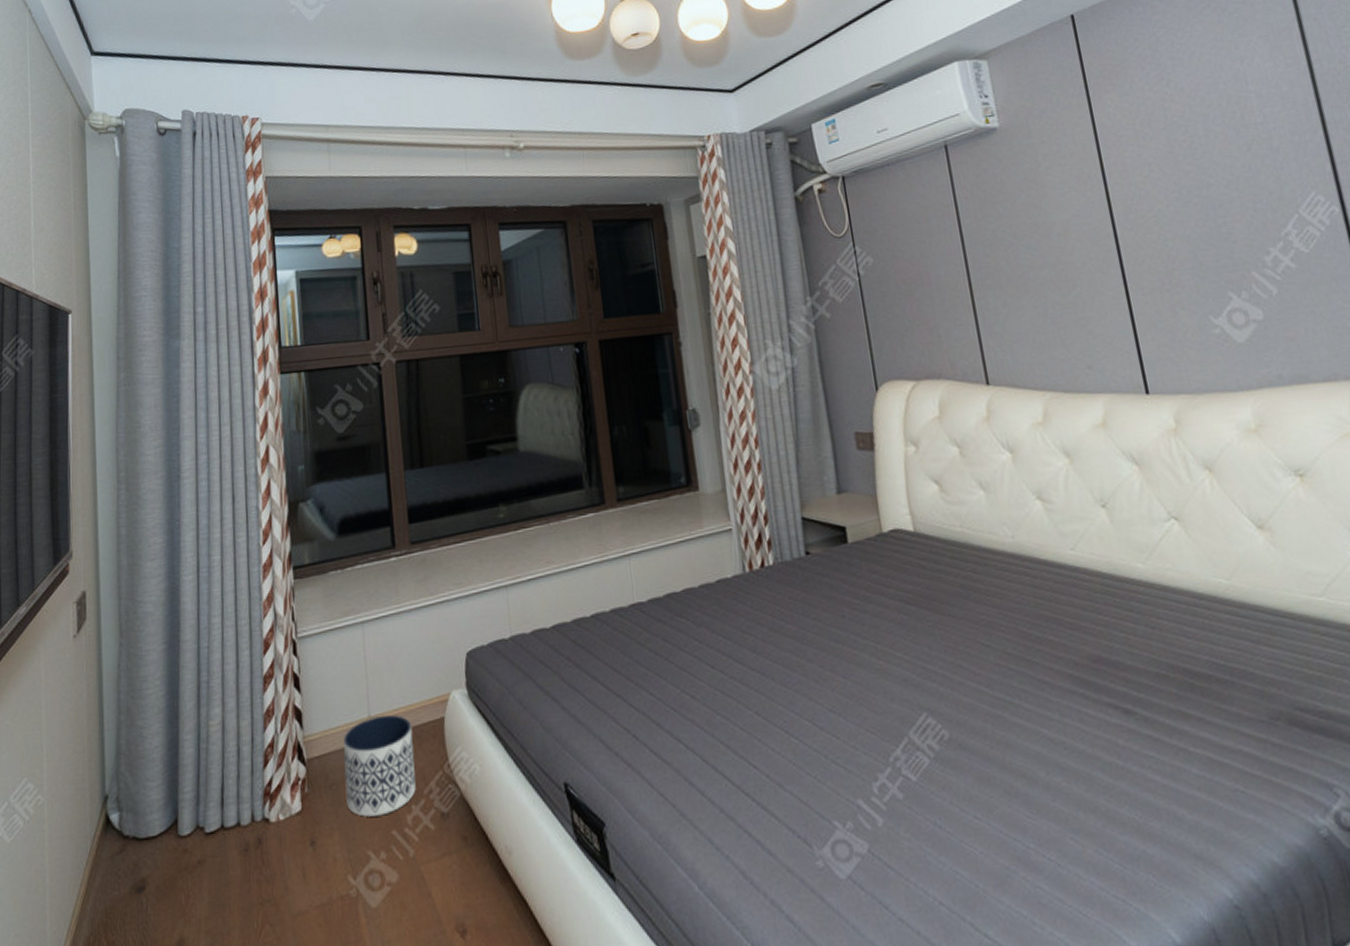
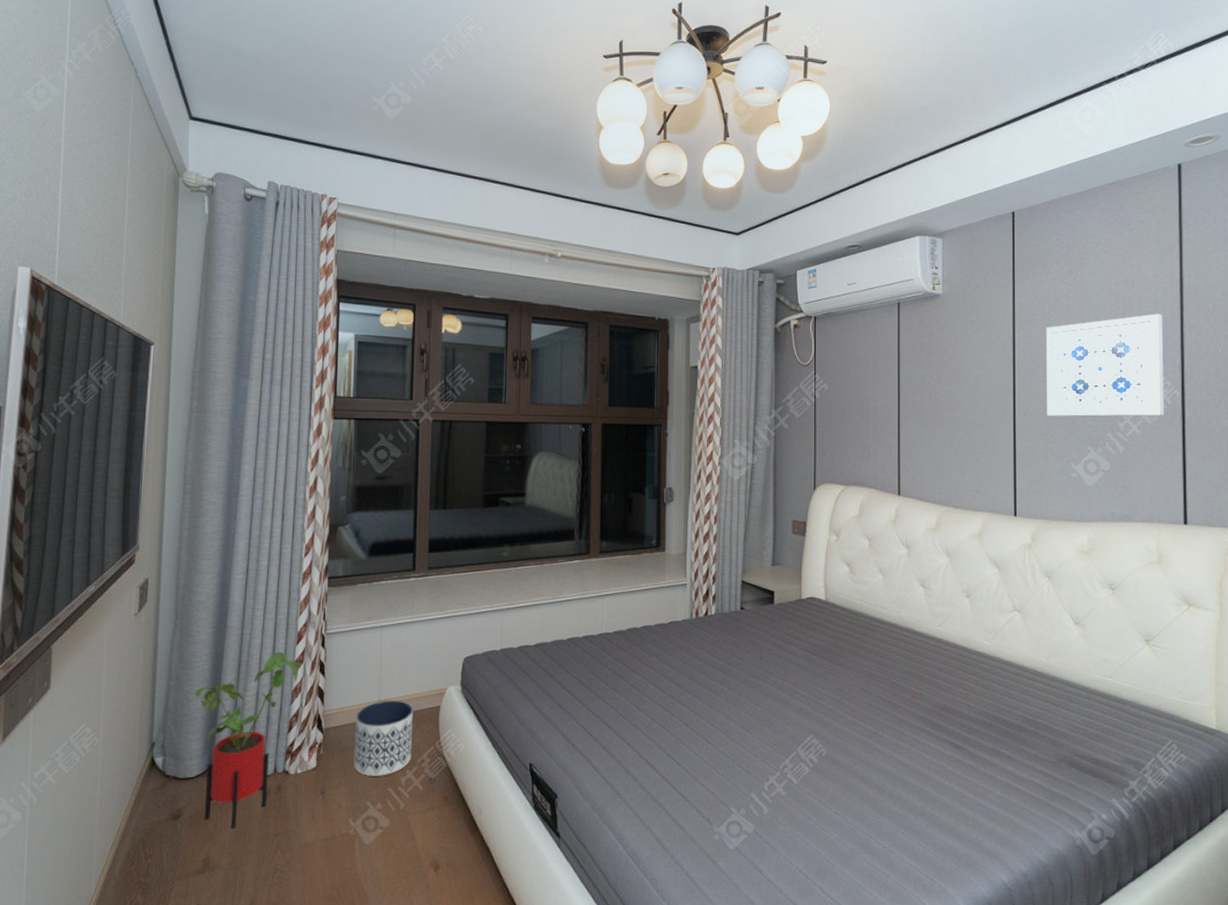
house plant: none [149,666,273,899] -> present [195,652,302,828]
wall art: none [1142,111,1324,260] -> present [1046,313,1165,416]

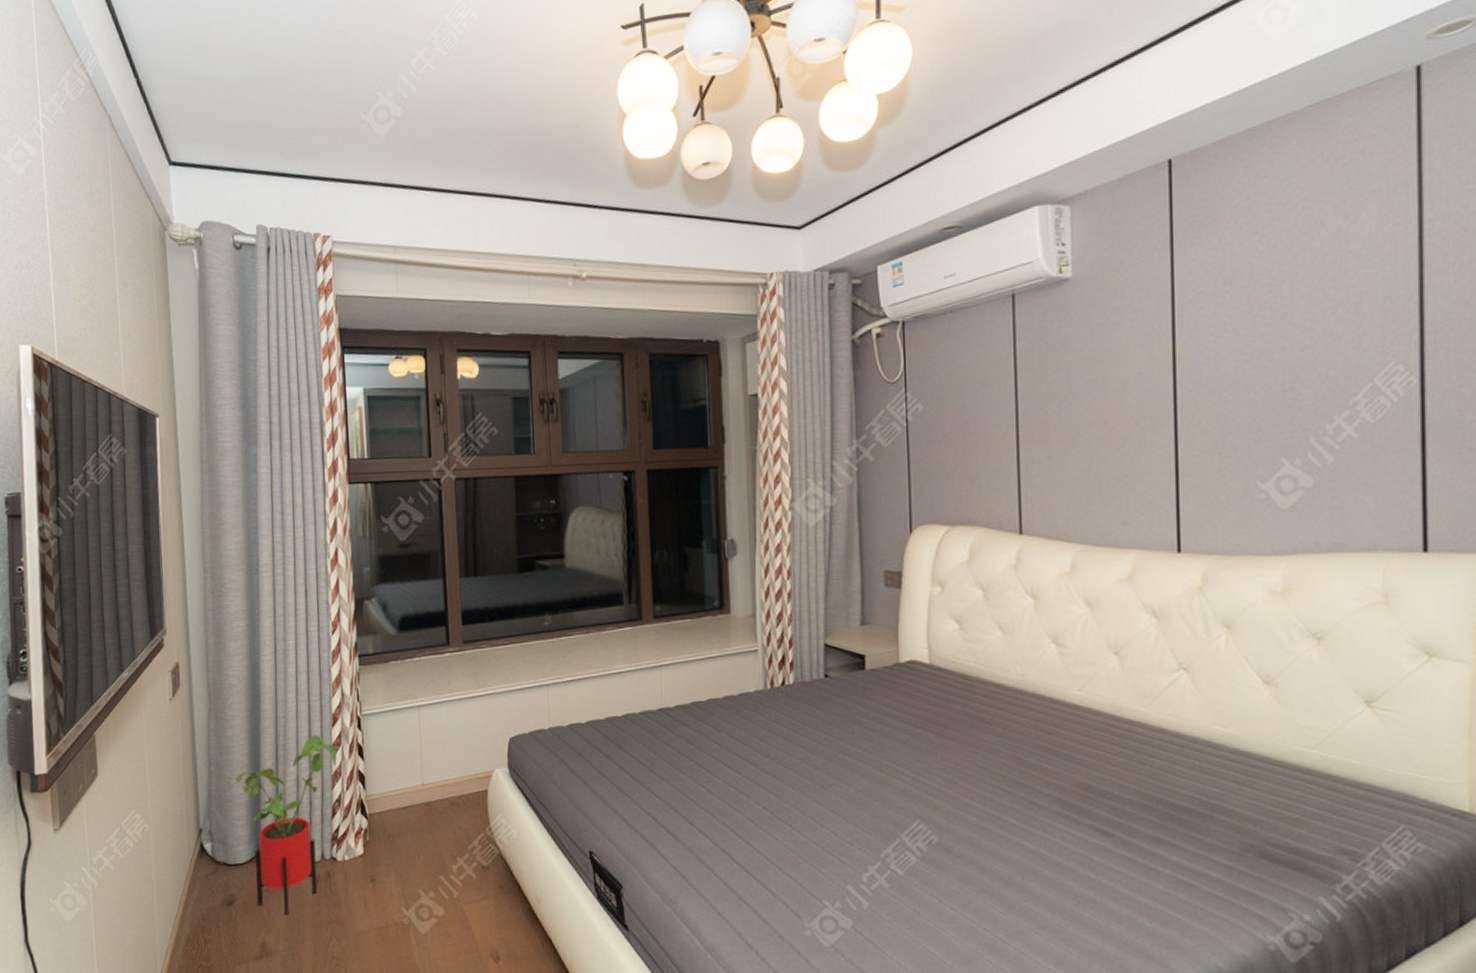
planter: present [354,700,414,776] -> none [400,784,461,864]
wall art: present [1046,313,1165,416] -> none [1219,274,1395,423]

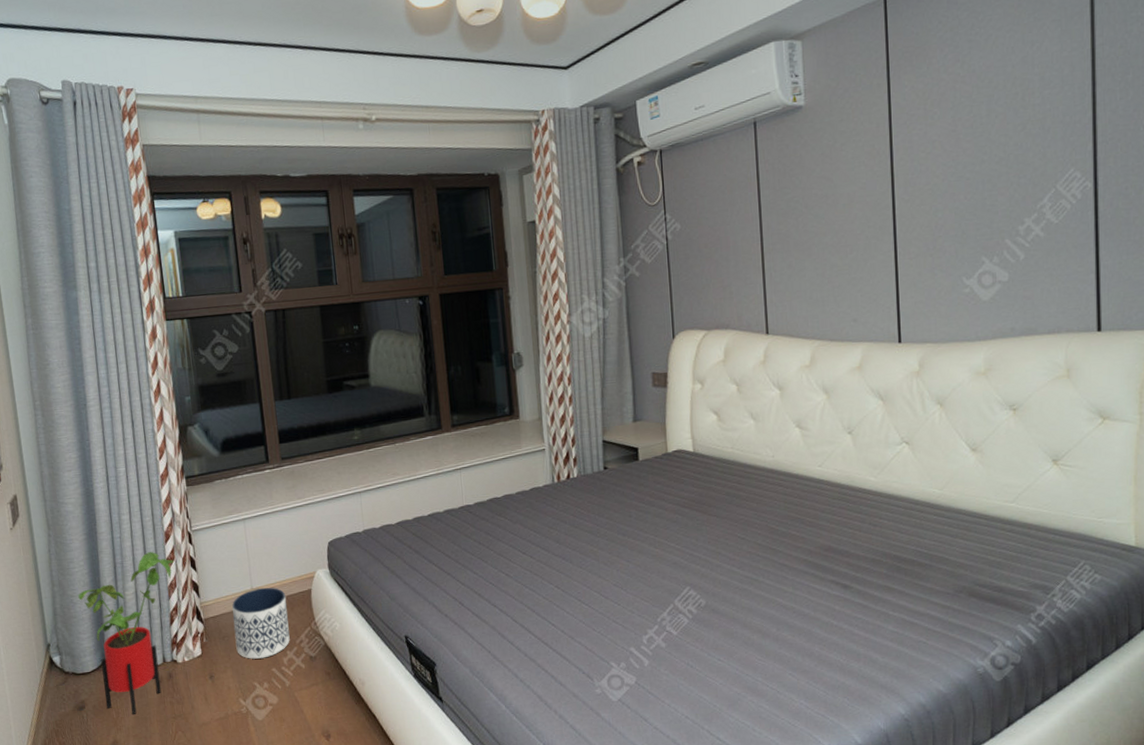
planter: none [400,784,461,864] -> present [232,587,290,659]

